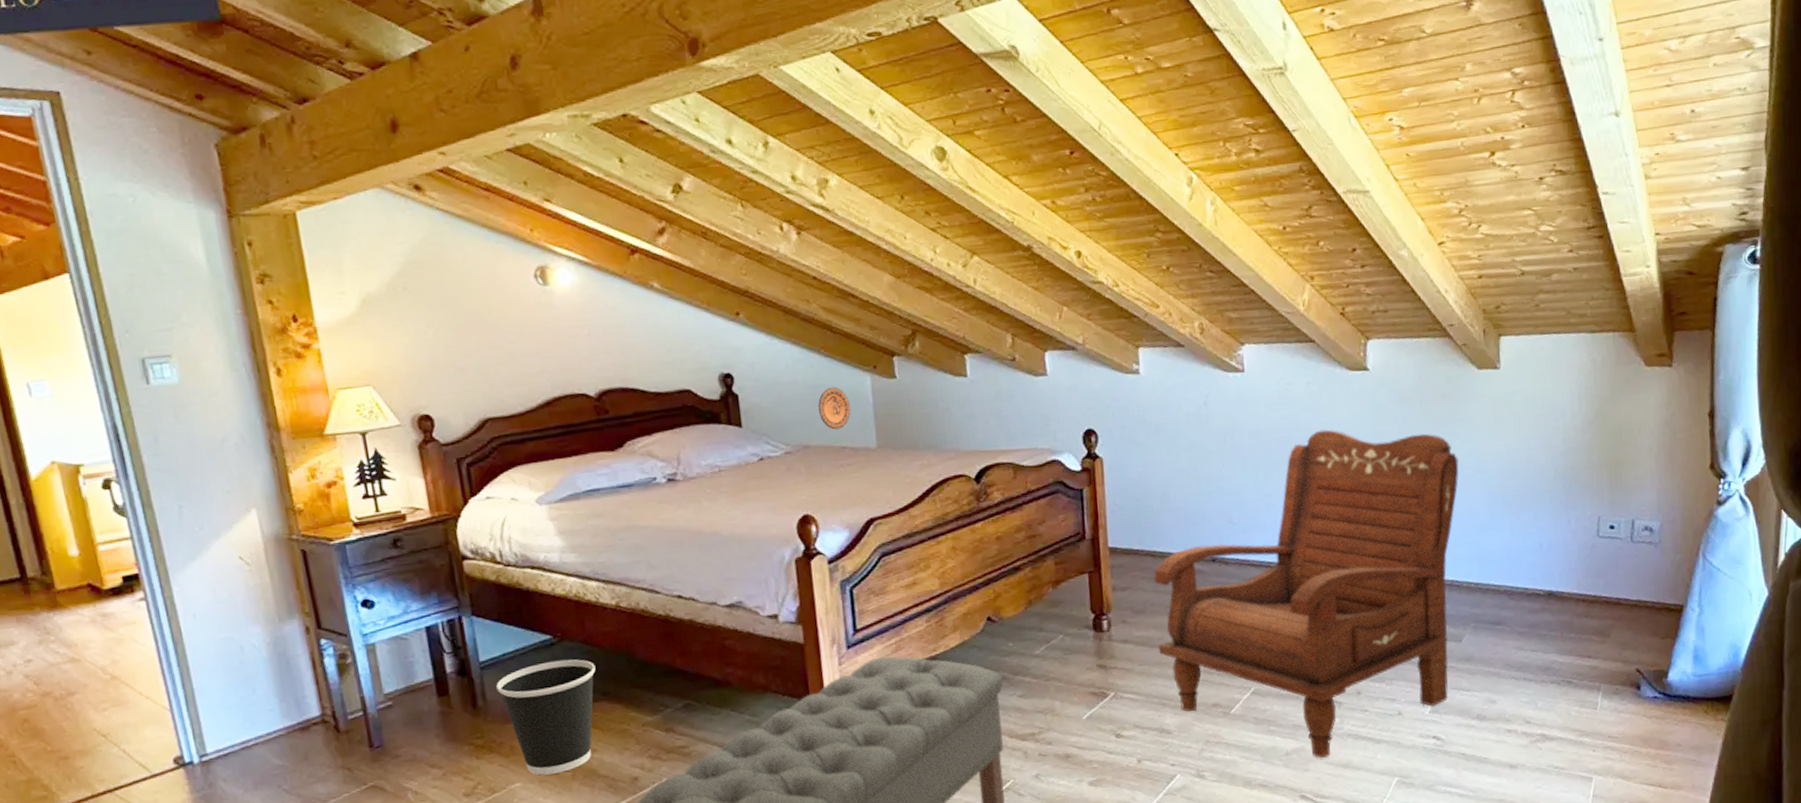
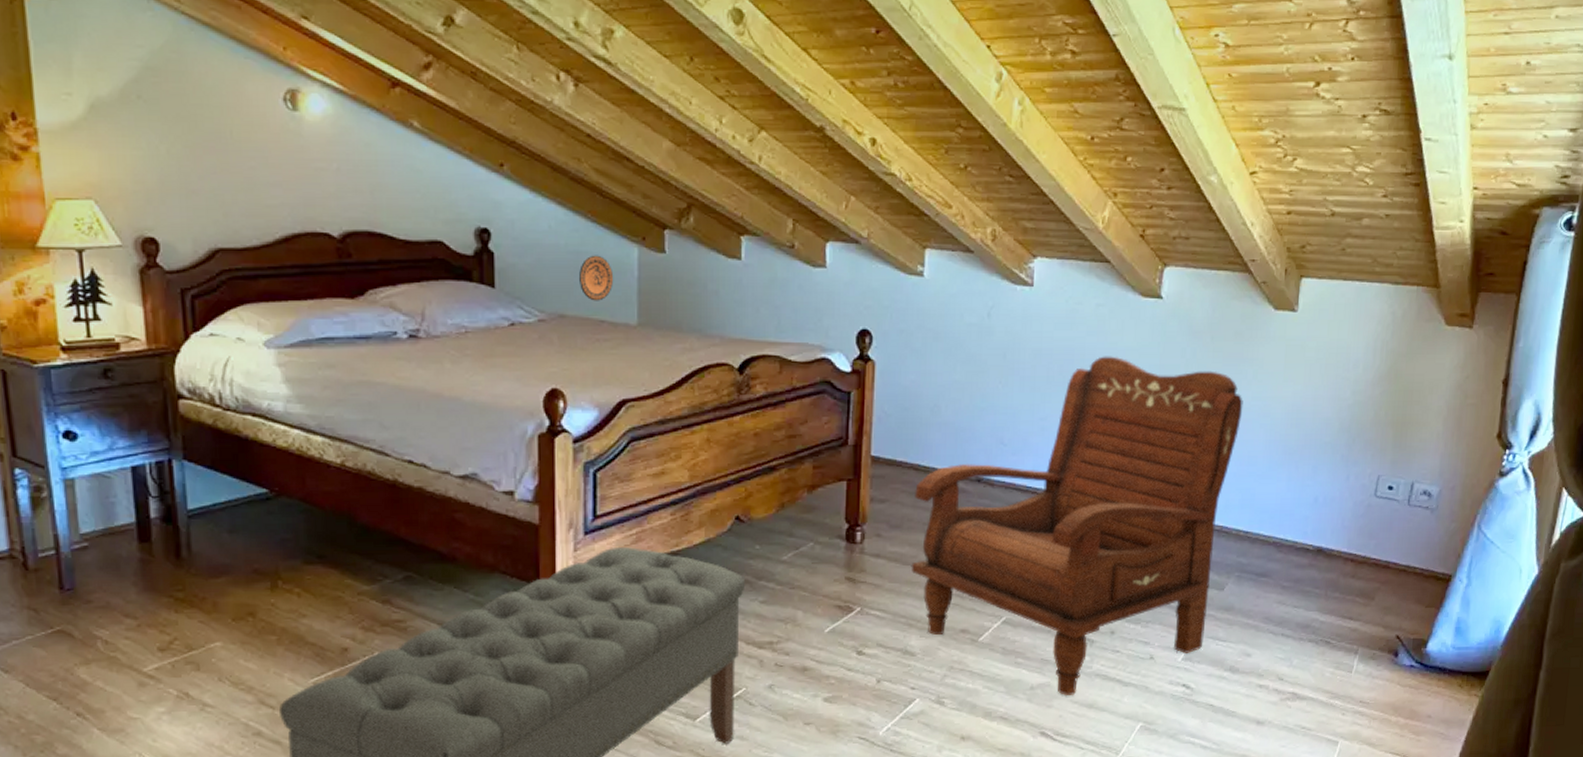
wastebasket: present [496,659,596,775] -> none [203,516,313,636]

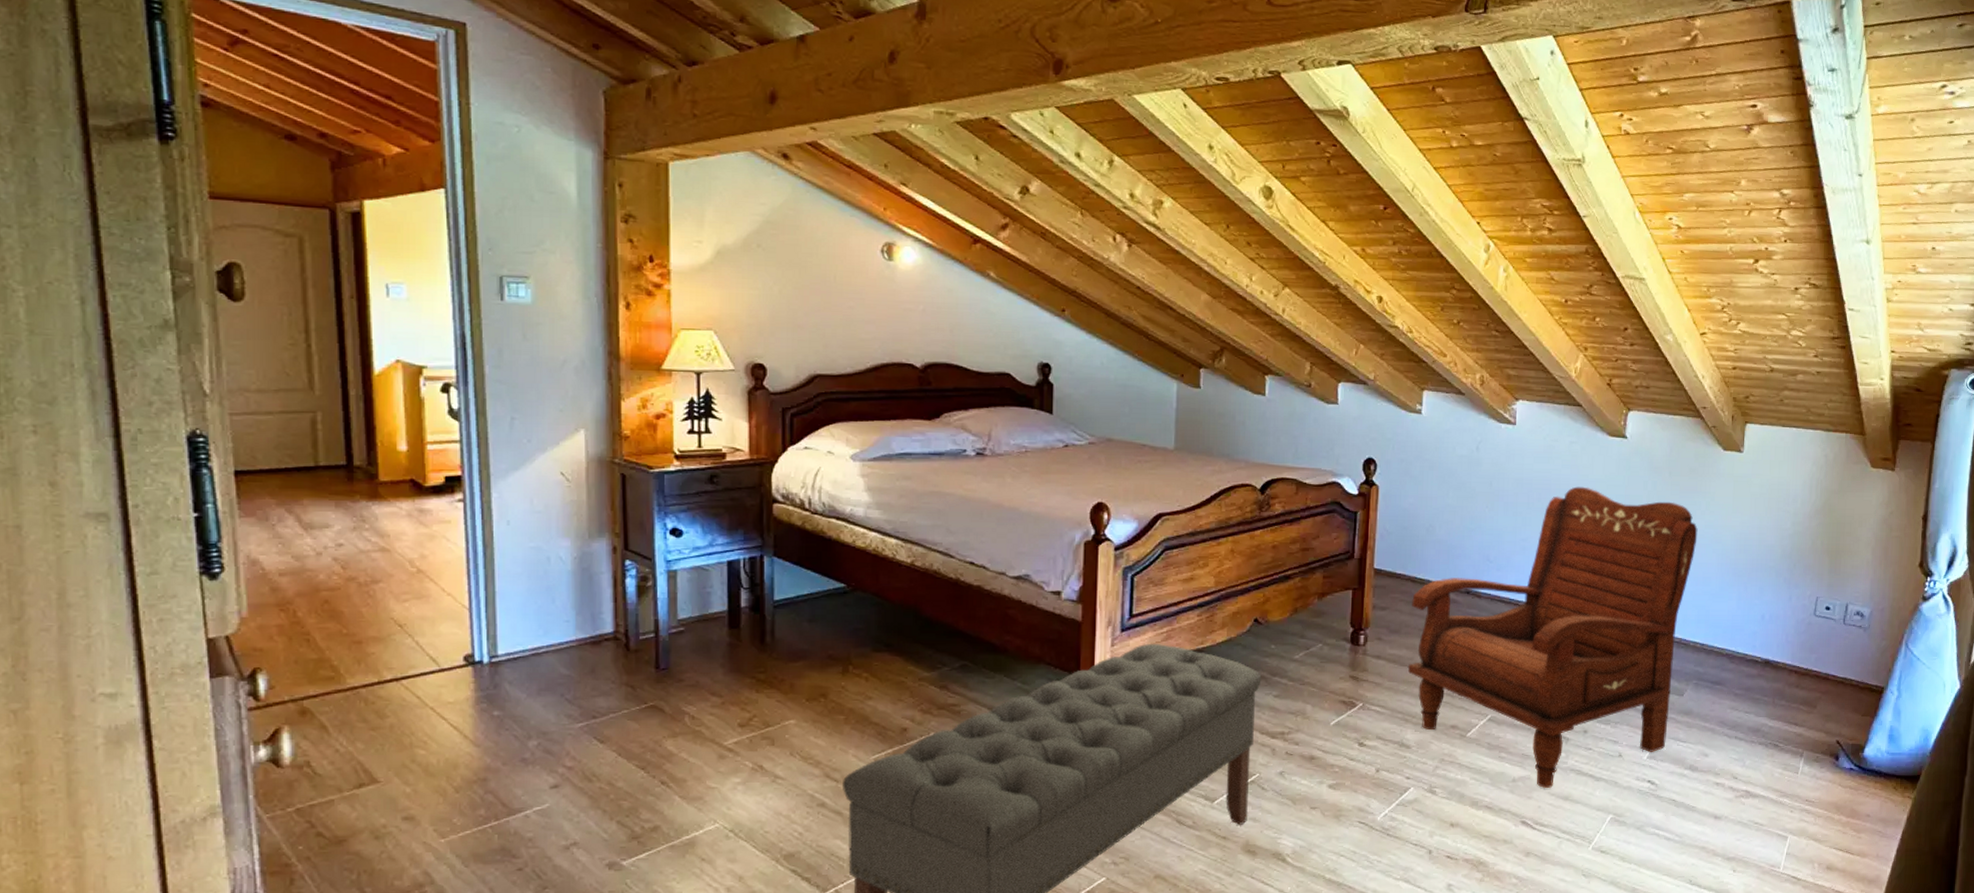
decorative plate: present [579,255,614,301] -> none [1126,388,1156,428]

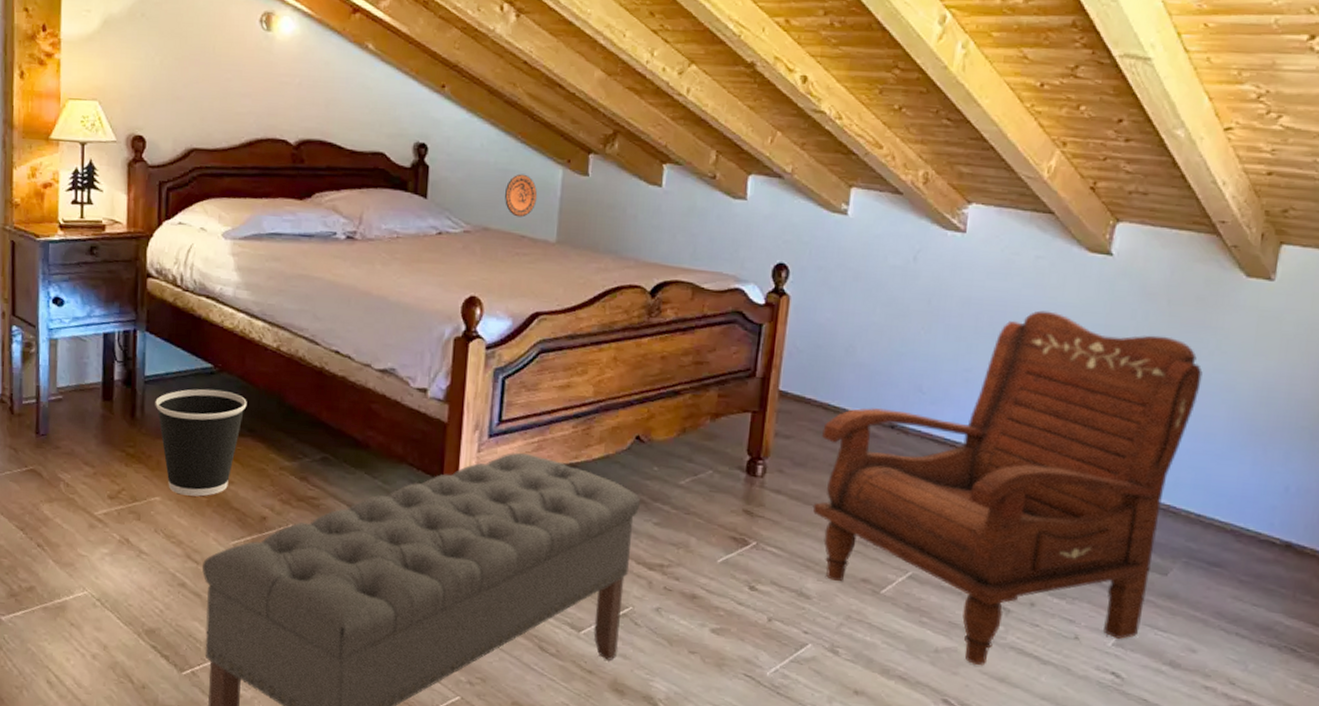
wastebasket: none [786,608,883,715] -> present [155,389,247,497]
decorative plate: none [1126,388,1156,428] -> present [505,173,538,218]

